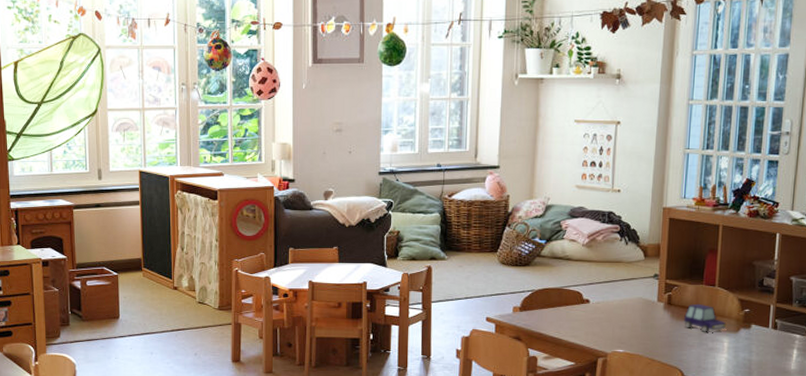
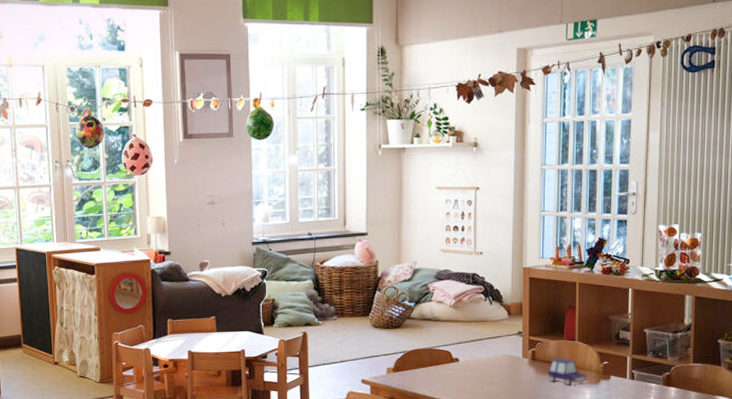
stuffed animal: none [430,222,466,255] -> present [304,289,339,321]

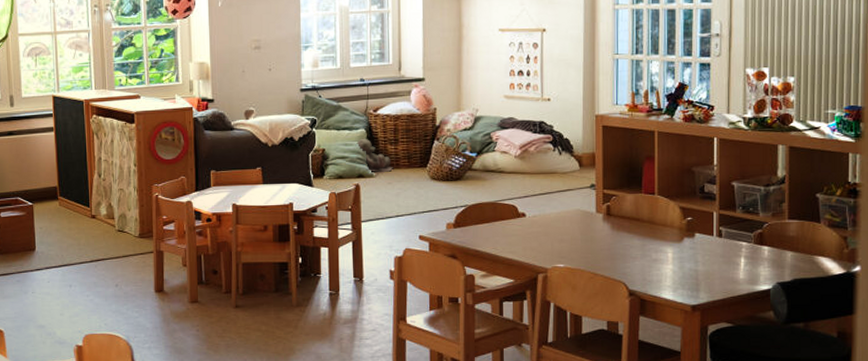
toy car: present [547,358,588,385] -> none [624,213,670,243]

